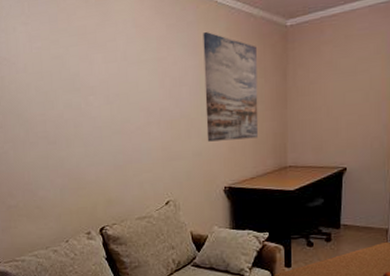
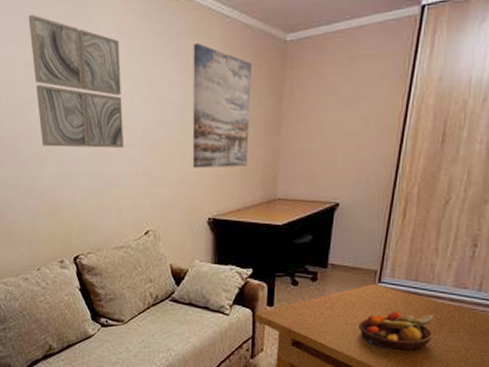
wall art: none [54,15,144,129] -> present [28,14,125,149]

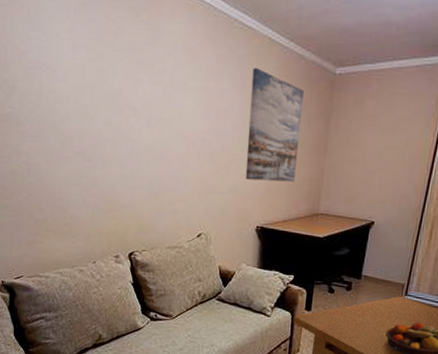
wall art: present [28,14,125,149] -> none [101,27,186,157]

